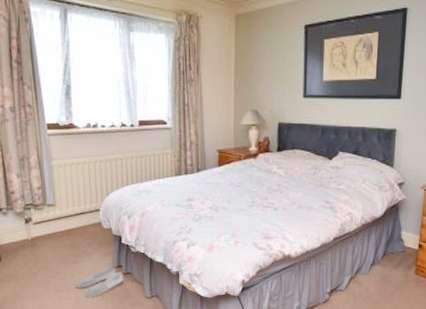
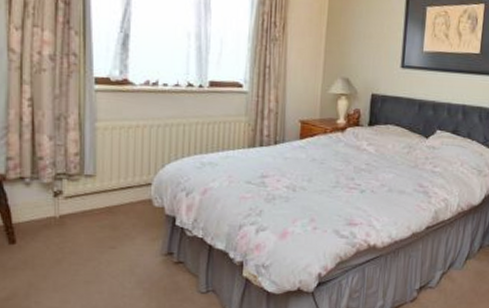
slippers: present [75,267,124,298] -> none [110,255,174,292]

